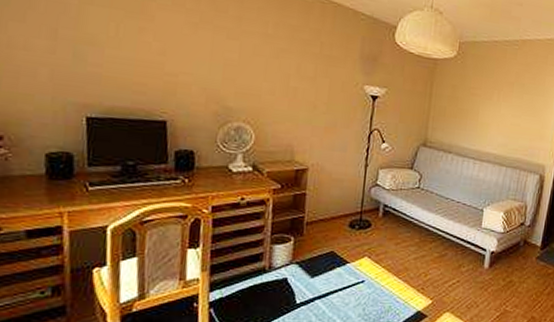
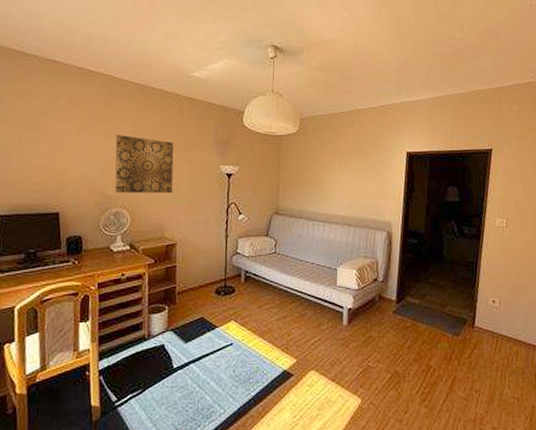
wall art: none [237,35,312,112] -> present [114,135,174,194]

